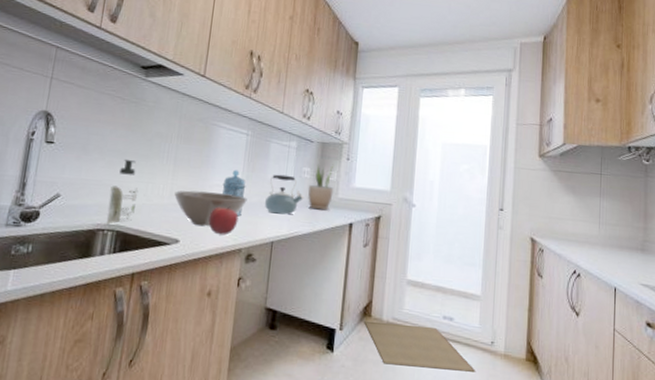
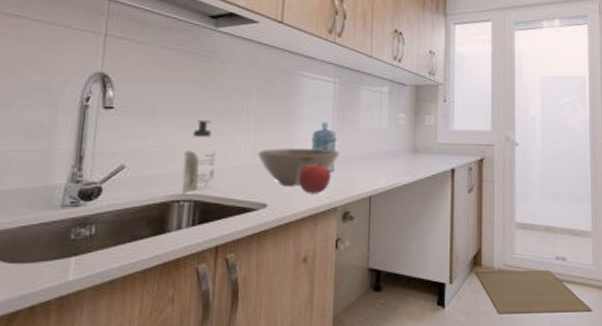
kettle: present [264,174,304,215] -> none [358,123,401,166]
potted plant: present [308,164,334,211] -> none [404,107,432,158]

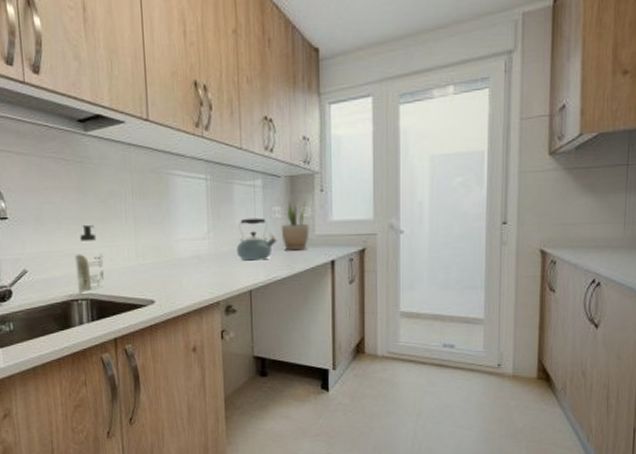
bowl: present [258,148,340,187] -> none [140,247,217,284]
fruit: present [298,162,331,194] -> none [180,259,212,290]
canister: present [311,122,337,172] -> none [188,220,214,269]
kettle: none [358,123,401,166] -> present [236,218,278,261]
potted plant: none [404,107,432,158] -> present [281,198,310,251]
doormat: present [475,270,592,314] -> none [358,357,481,397]

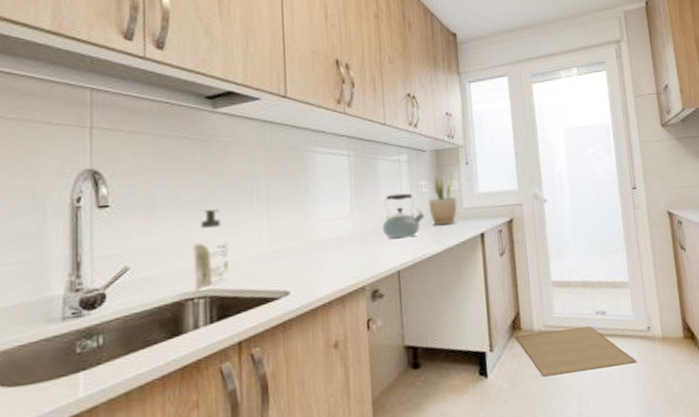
doormat: none [358,357,481,397] -> present [515,326,637,377]

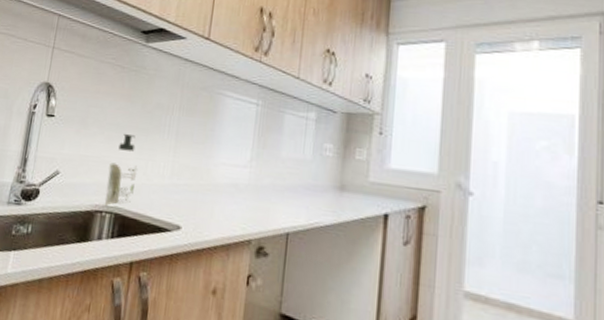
kettle: present [381,193,426,239] -> none [277,151,326,201]
potted plant: present [428,172,458,226] -> none [330,139,363,197]

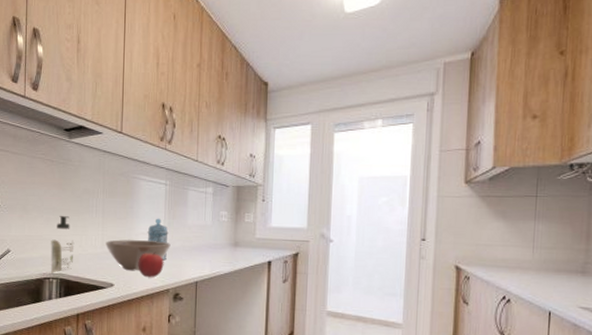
bowl: none [176,169,258,213] -> present [106,239,171,271]
fruit: none [213,189,248,223] -> present [138,252,164,278]
canister: none [229,146,256,201] -> present [147,218,169,261]

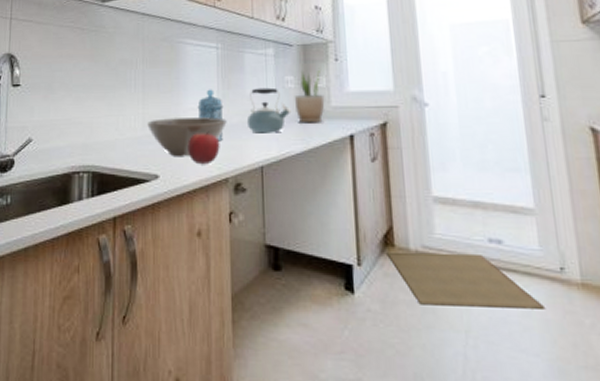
soap dispenser: present [50,215,75,274] -> none [80,92,110,167]
kettle: none [186,219,223,257] -> present [246,87,291,134]
potted plant: none [226,206,251,251] -> present [294,68,325,123]

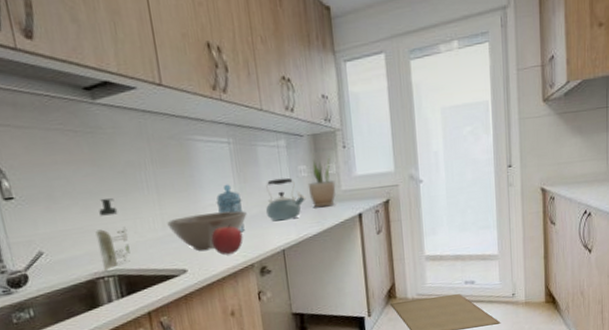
soap dispenser: none [80,92,110,167] -> present [95,198,130,272]

